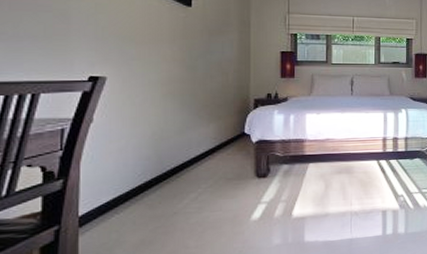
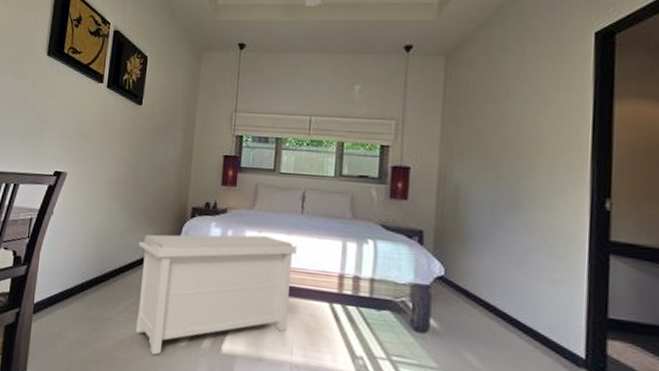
bench: none [201,115,350,235] -> present [135,234,297,355]

